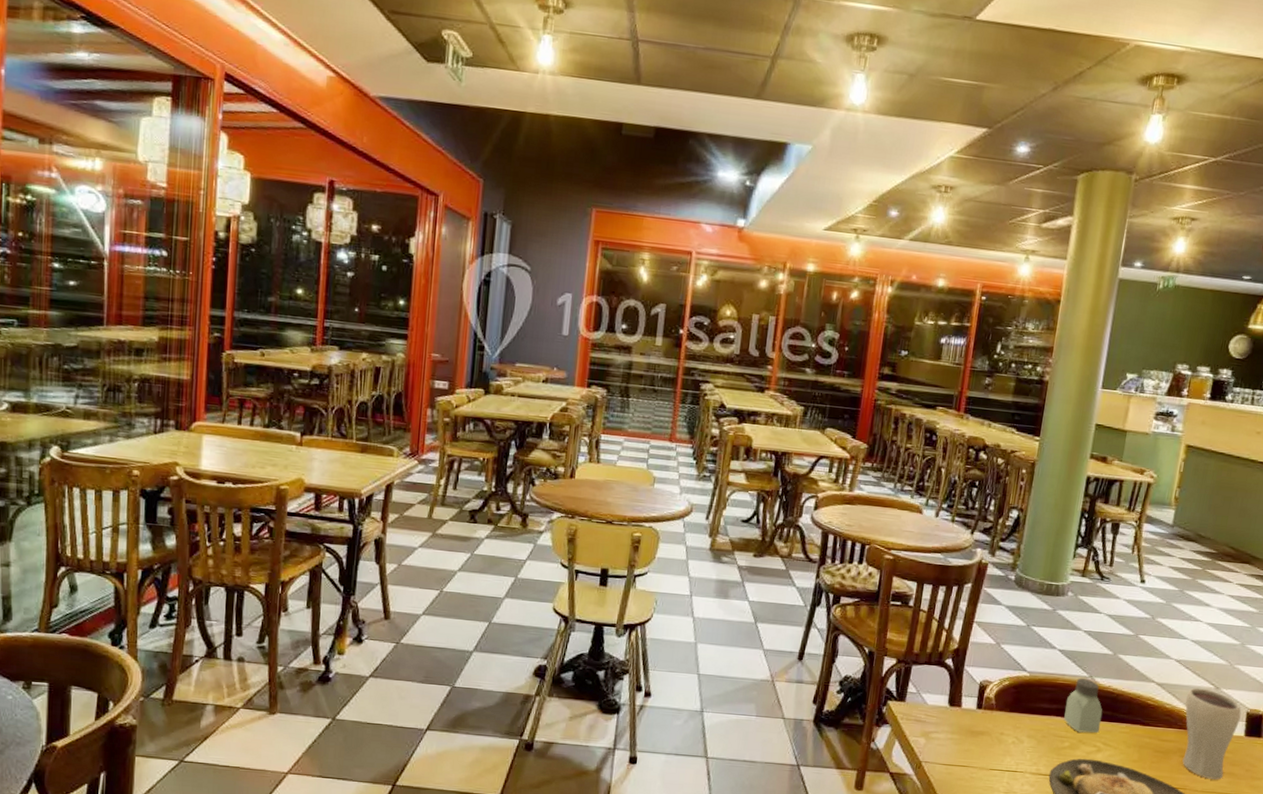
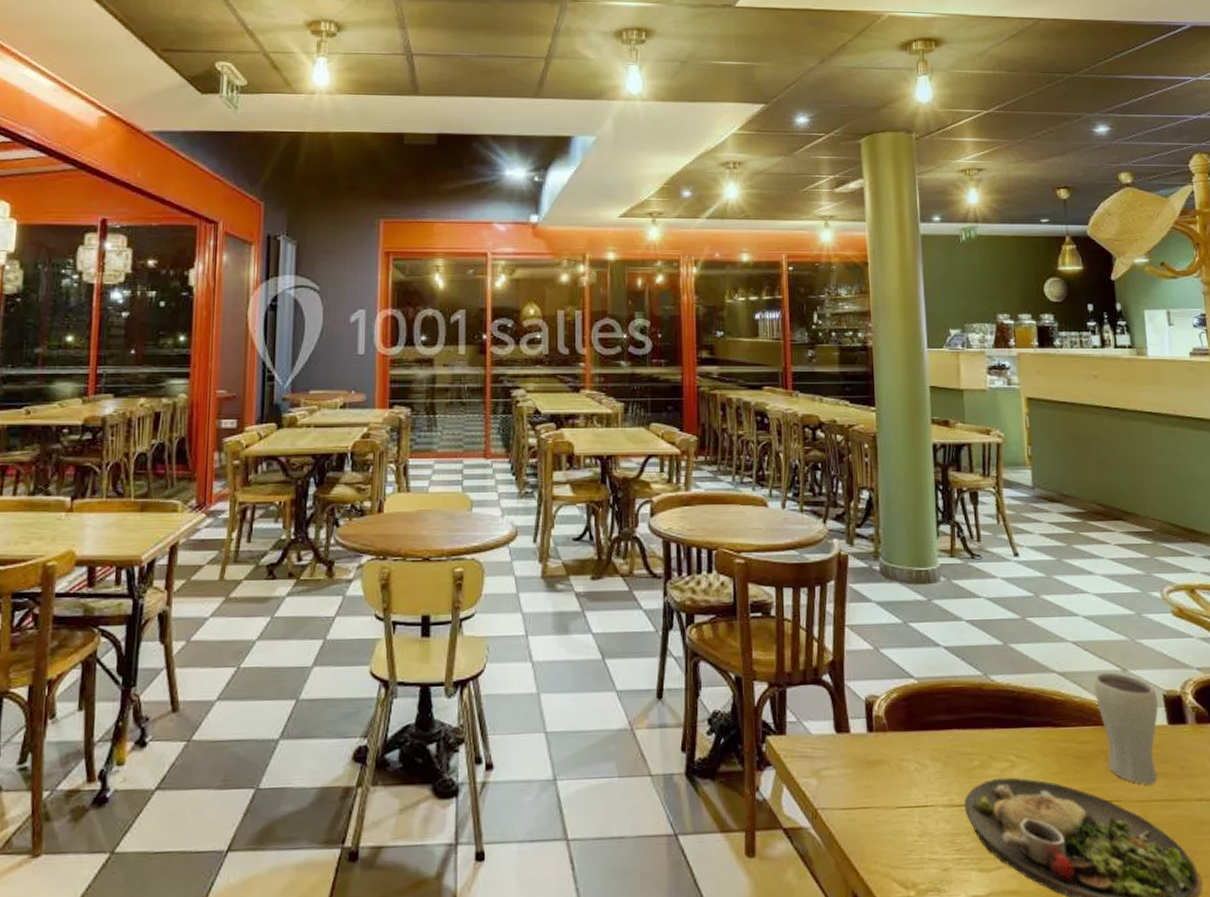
saltshaker: present [1064,677,1103,733] -> none [965,677,1009,746]

